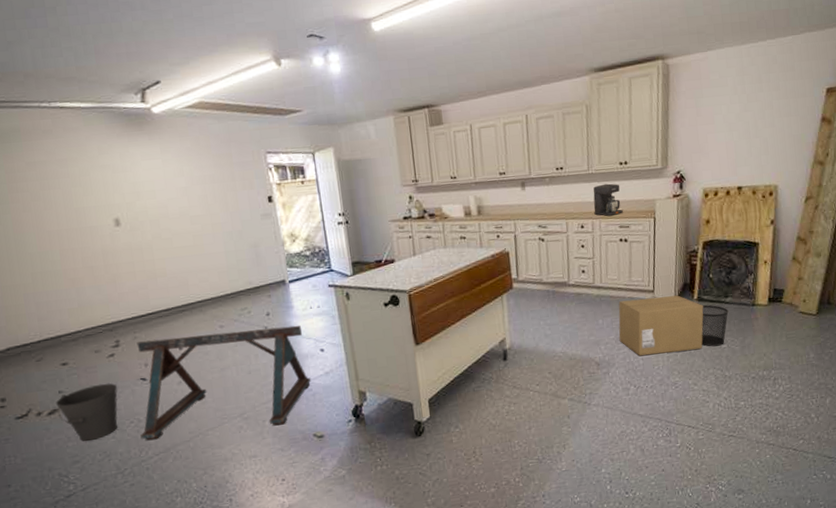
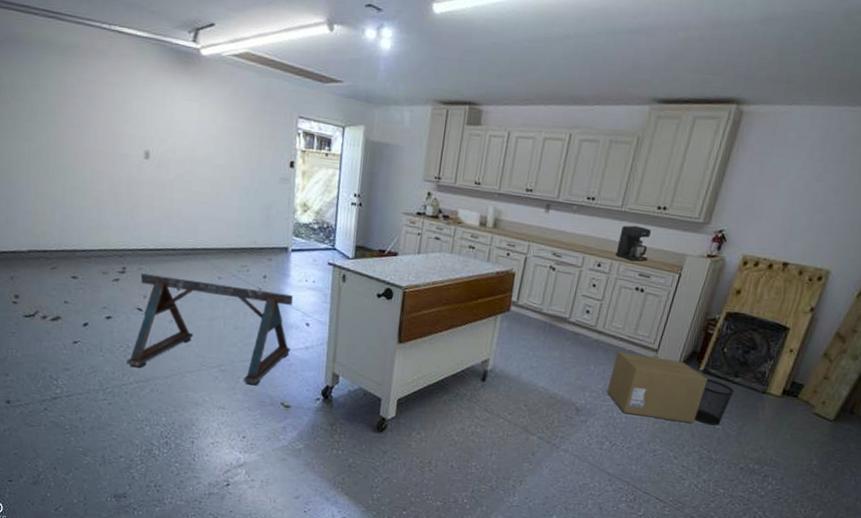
bucket: present [56,383,118,441] -> none [60,303,115,354]

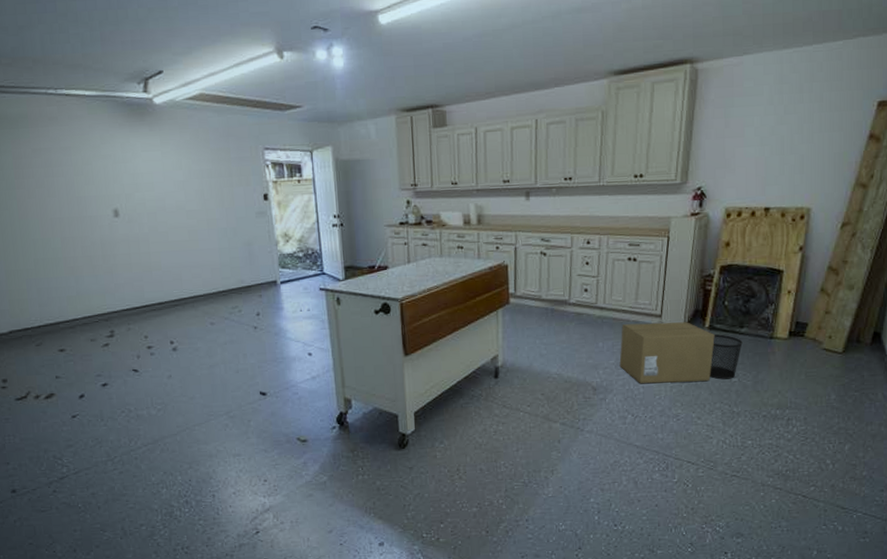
sawhorse: present [126,273,293,386] -> none [130,327,298,431]
coffee maker: present [615,225,652,262] -> none [602,197,634,233]

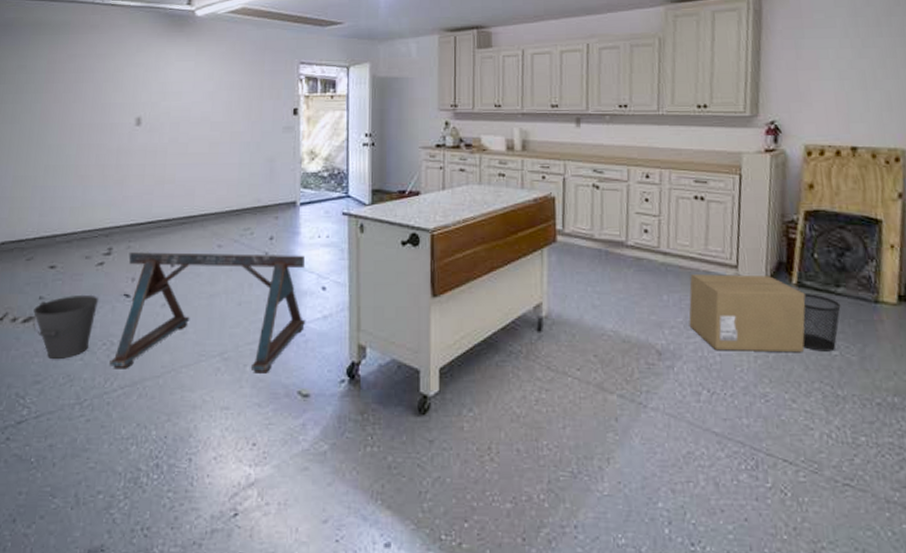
bucket: none [53,372,111,427] -> present [32,294,98,359]
sawhorse: none [130,327,298,431] -> present [109,252,306,374]

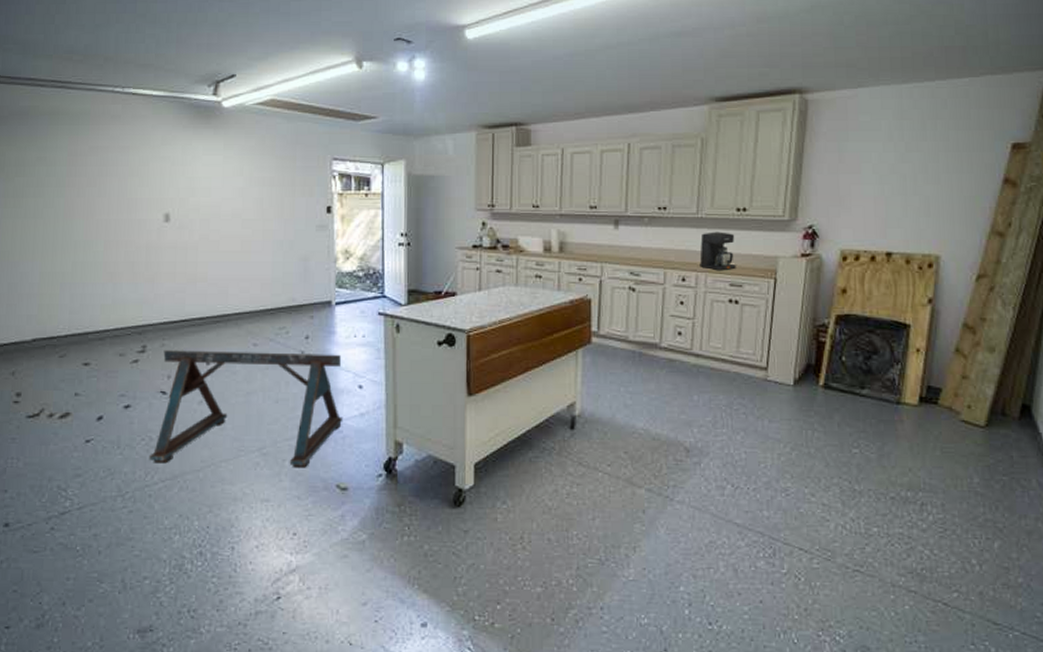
bucket: present [32,294,98,359] -> none [69,391,135,453]
coffee maker: none [663,128,700,168] -> present [700,232,736,271]
box: present [688,274,806,353] -> none [717,376,831,451]
waste bin: present [802,294,841,352] -> none [825,395,864,450]

